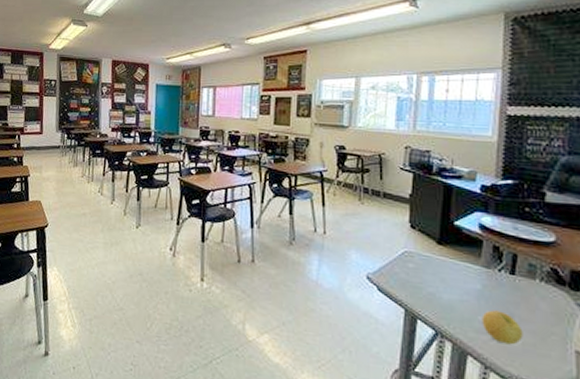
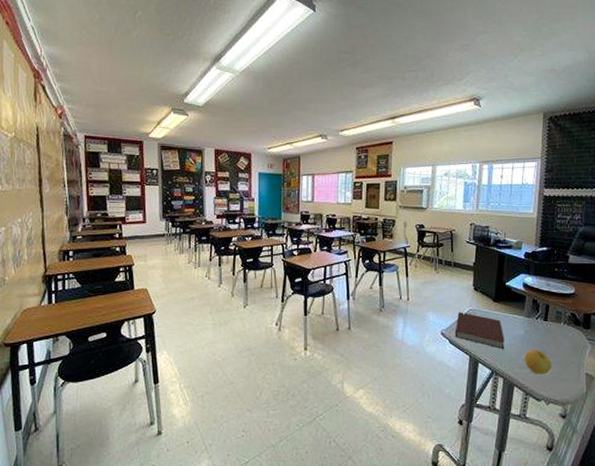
notebook: none [385,253,453,305] -> present [455,312,505,349]

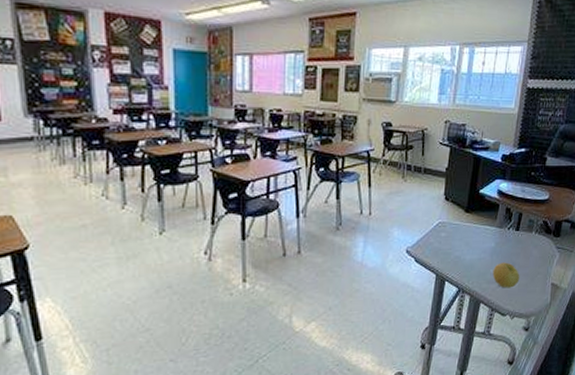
notebook: present [455,312,505,349] -> none [421,226,474,264]

